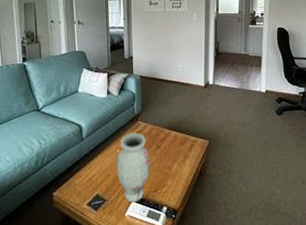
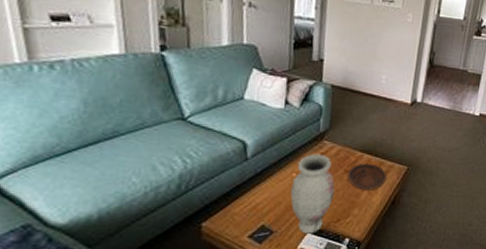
bowl: none [159,139,192,163] -> present [347,163,387,190]

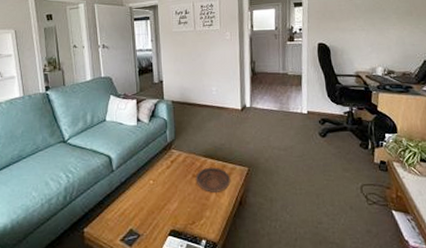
vase: present [290,154,335,234] -> none [150,162,186,236]

